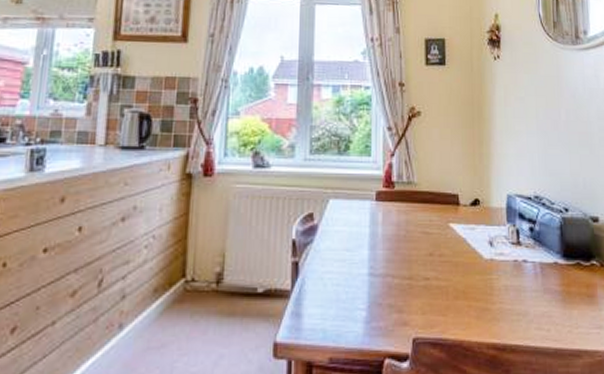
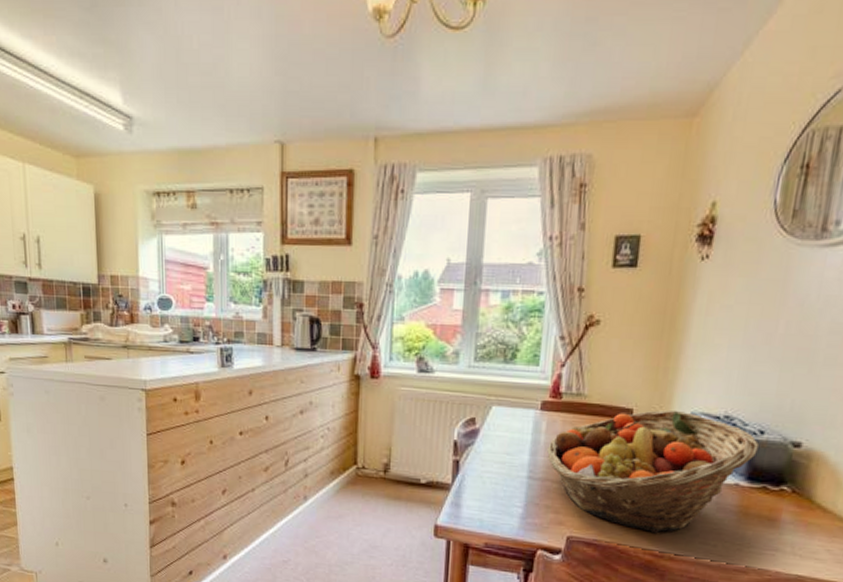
fruit basket: none [385,194,566,324] -> present [547,410,759,534]

